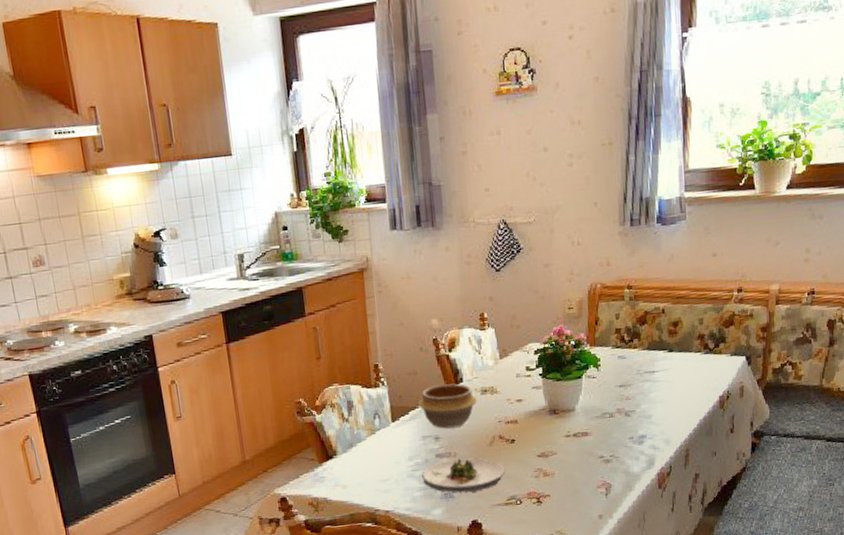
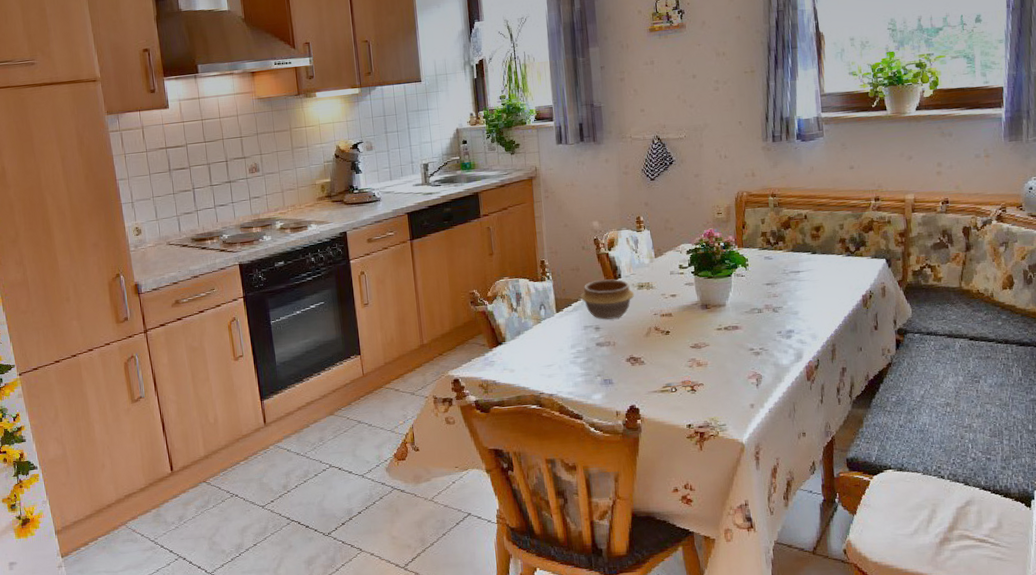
salad plate: present [422,457,505,493] -> none [583,347,661,380]

